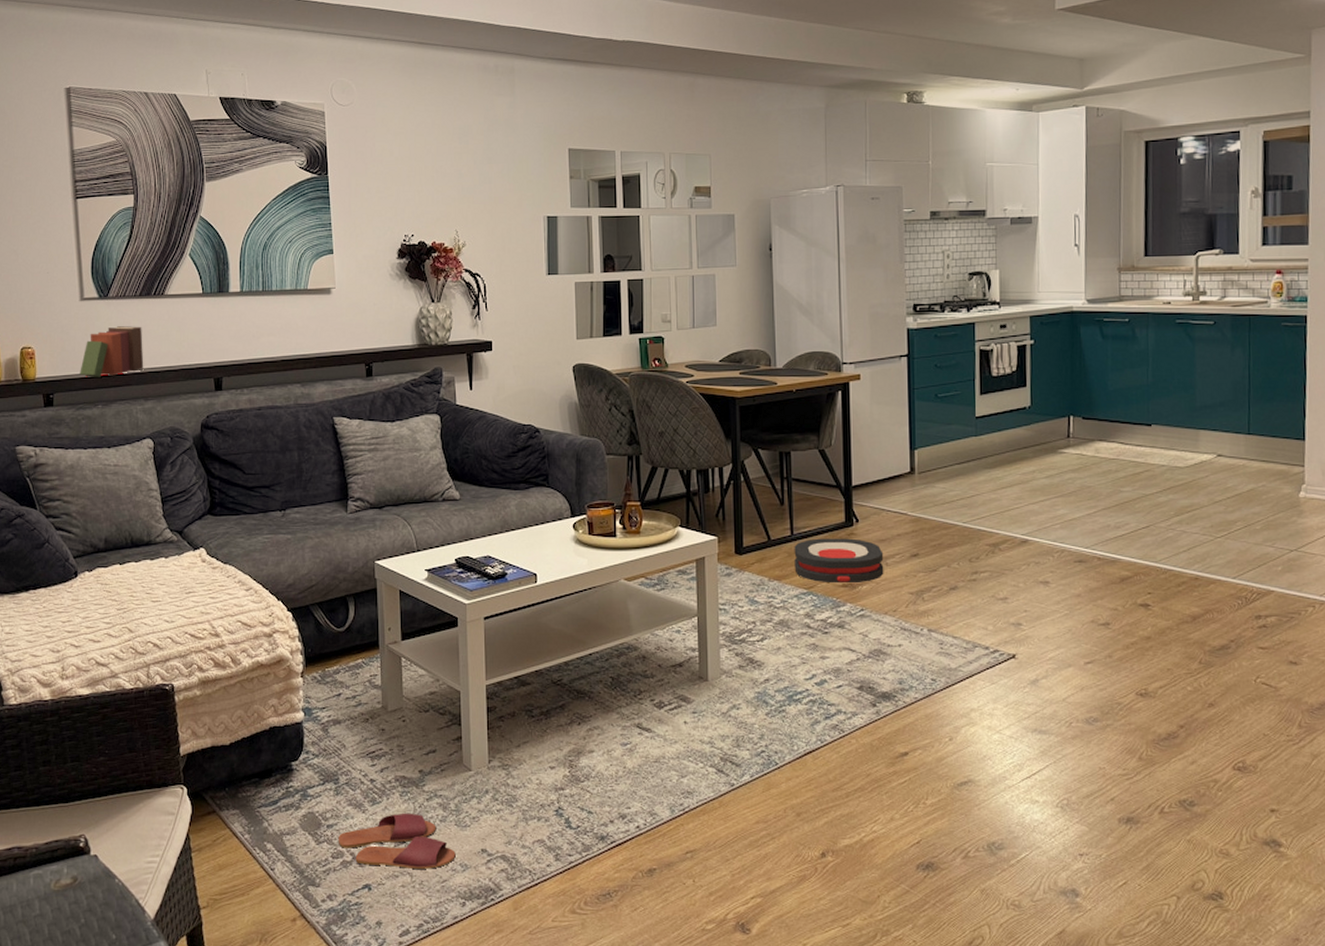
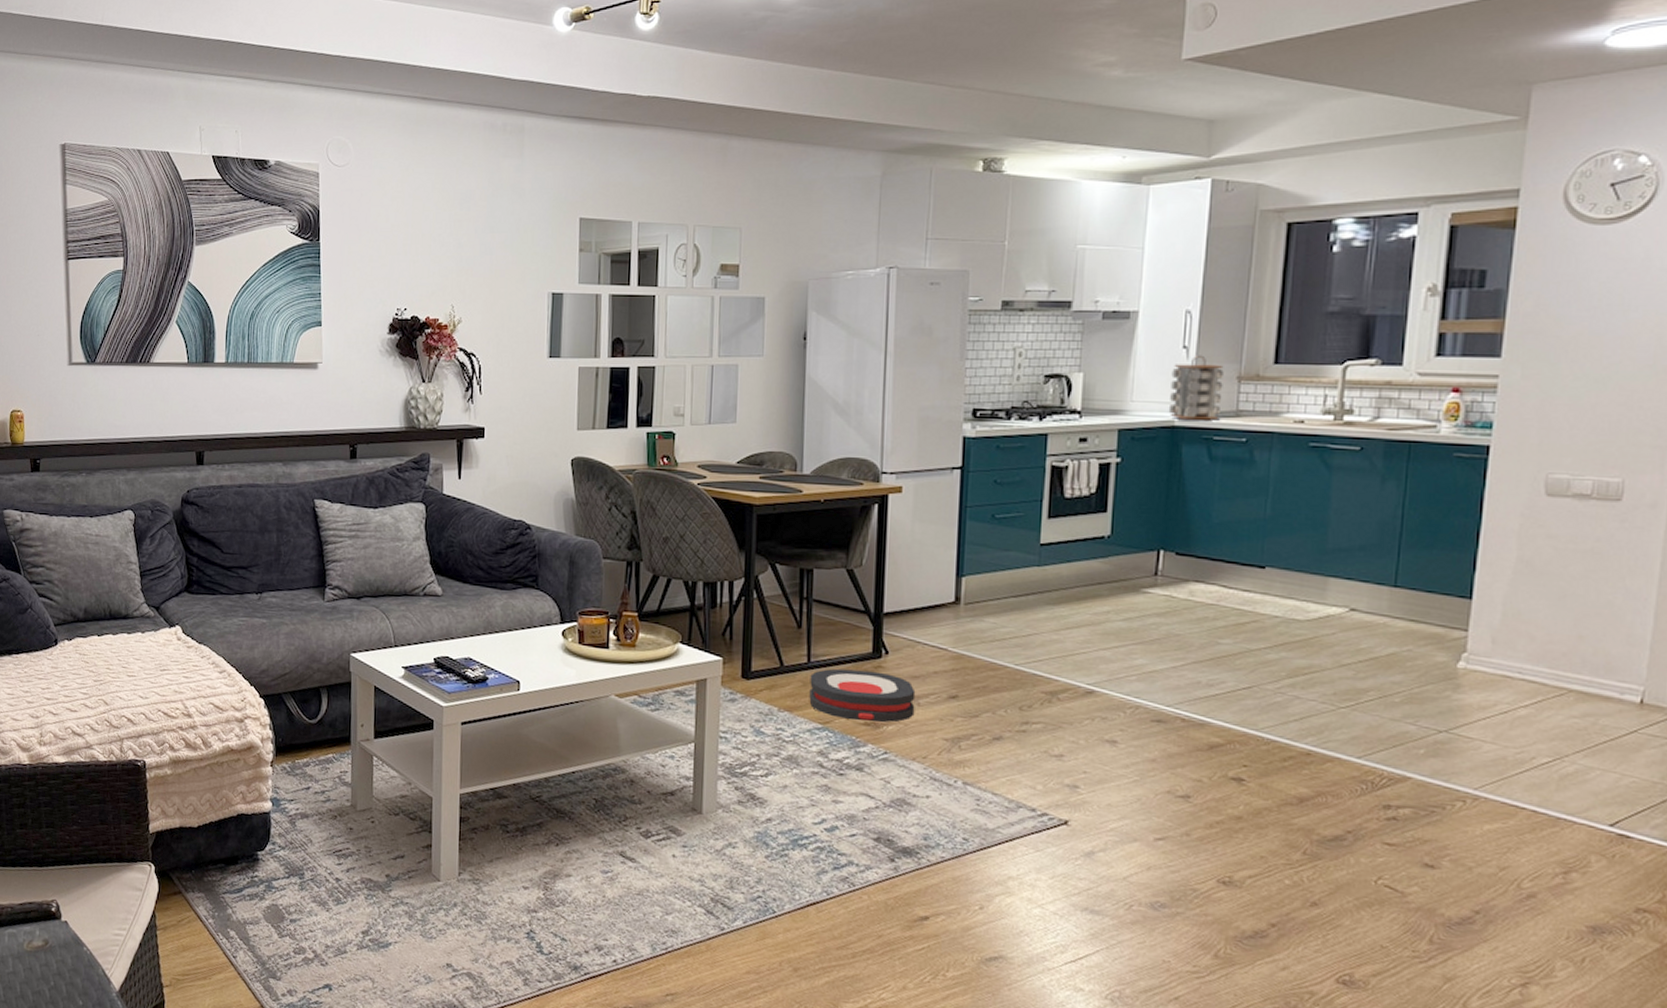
books: present [80,326,144,377] -> none [66,393,128,445]
slippers: present [339,813,456,869] -> none [301,916,420,977]
spice rack: none [1067,251,1108,307] -> present [1168,355,1224,422]

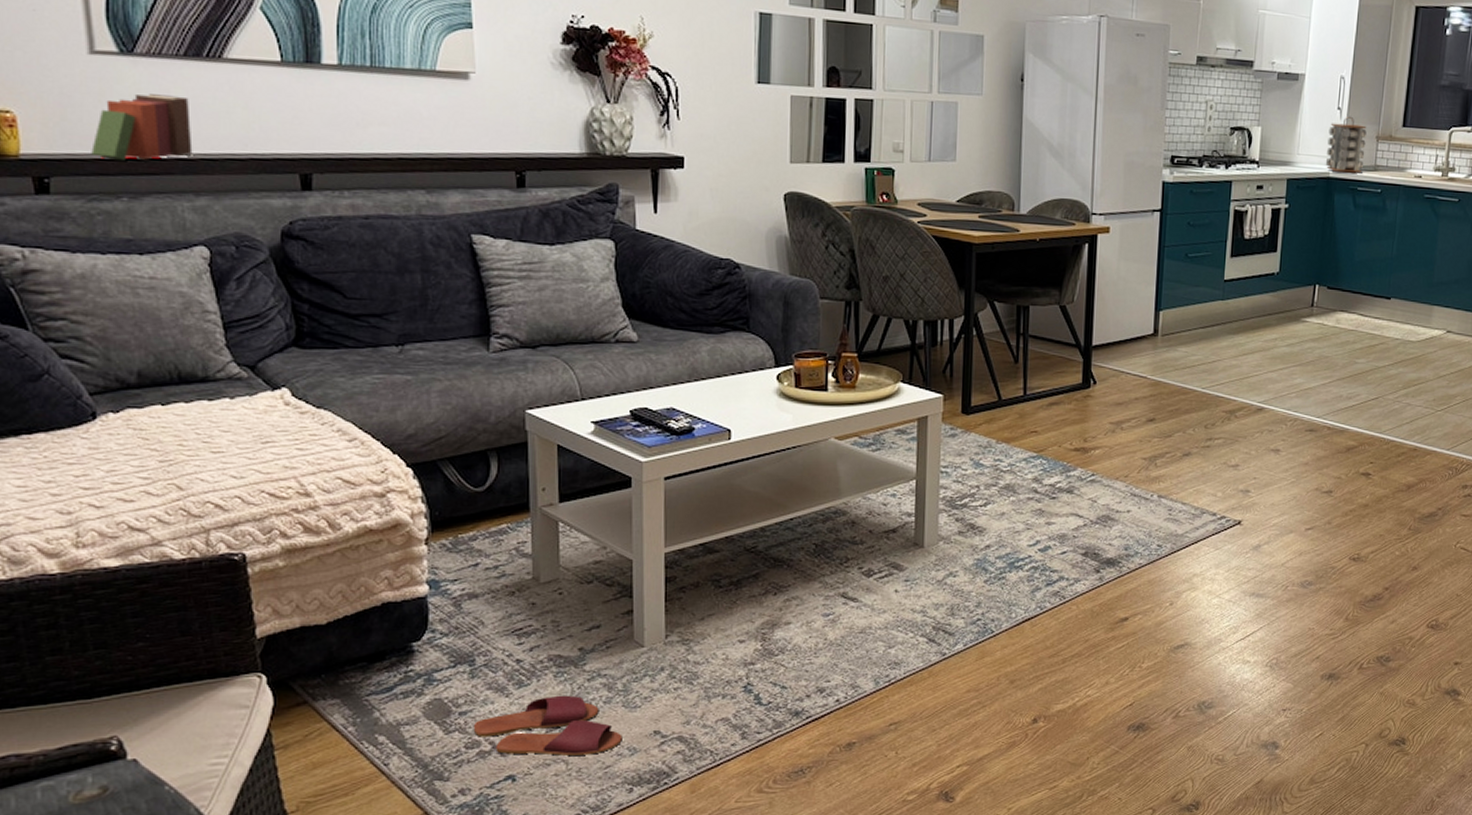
books: none [66,393,128,445] -> present [91,94,193,160]
slippers: none [301,916,420,977] -> present [474,695,622,756]
robot vacuum: present [809,668,916,723] -> none [1025,399,1119,448]

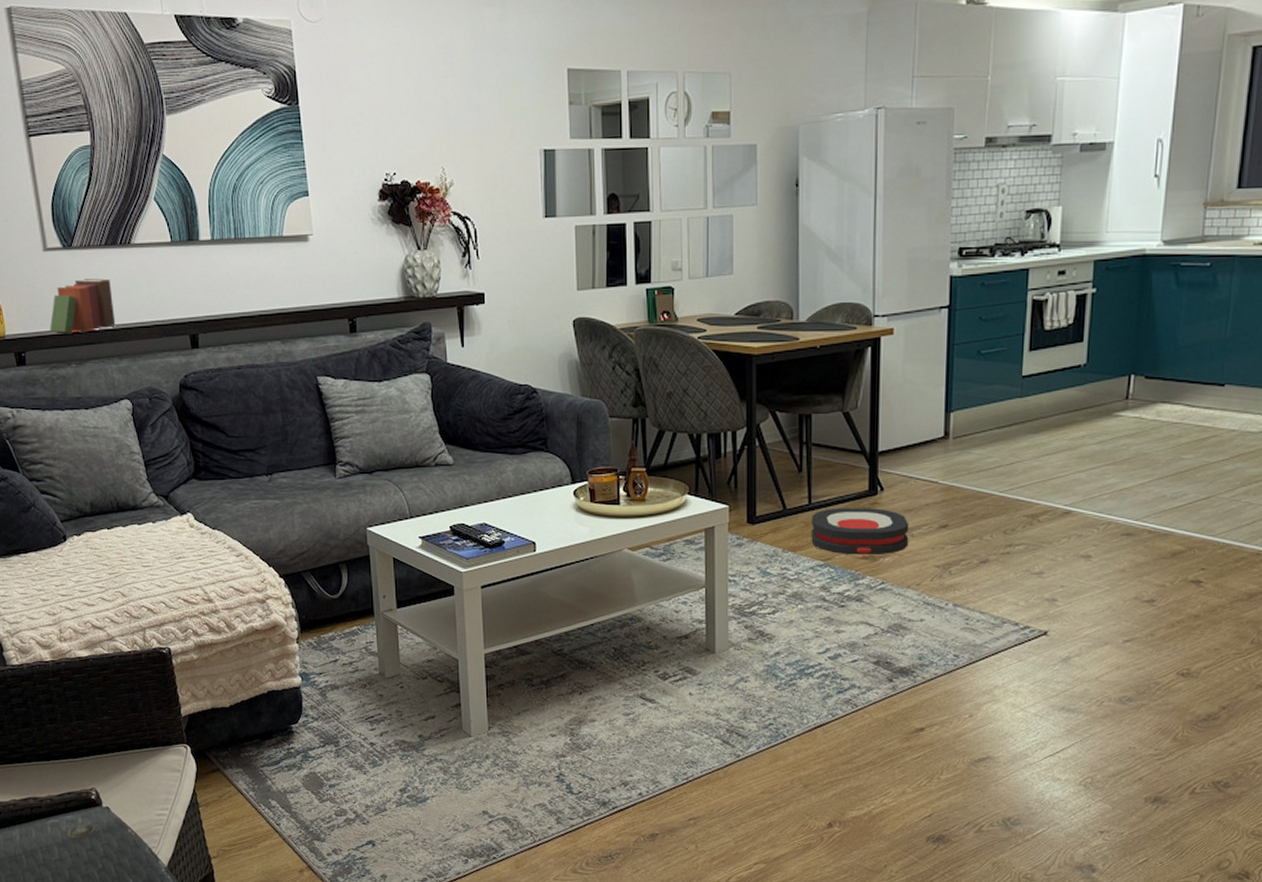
slippers: present [474,695,622,756] -> none [341,775,457,828]
robot vacuum: none [1025,399,1119,448] -> present [811,508,909,556]
spice rack: present [1325,116,1367,174] -> none [1140,183,1191,249]

